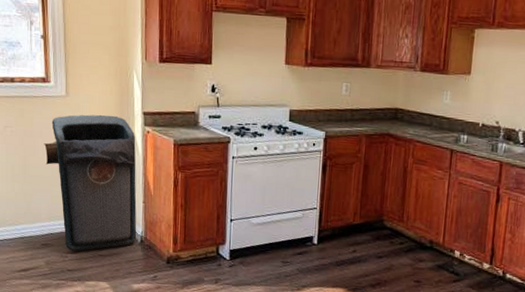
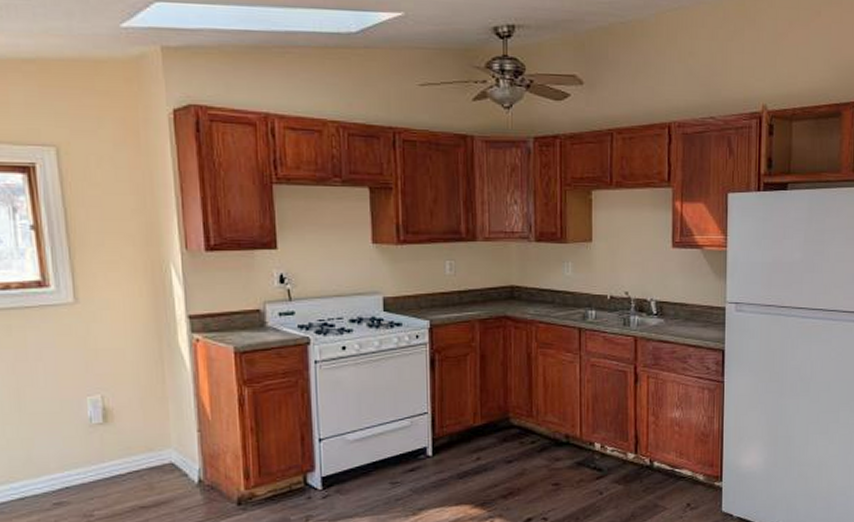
trash can: present [43,114,137,252] -> none [45,323,193,508]

